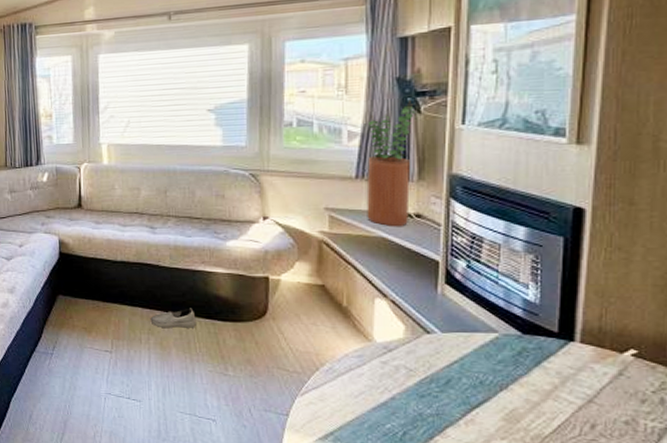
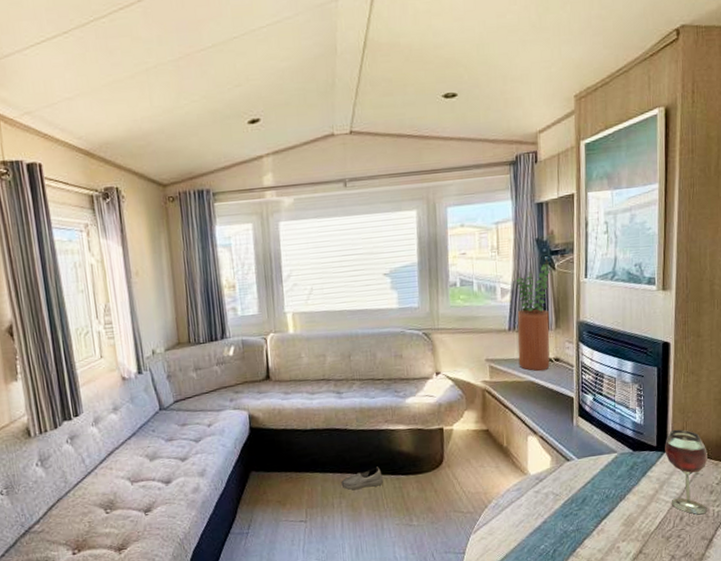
wineglass: none [571,315,639,427] -> present [665,429,708,515]

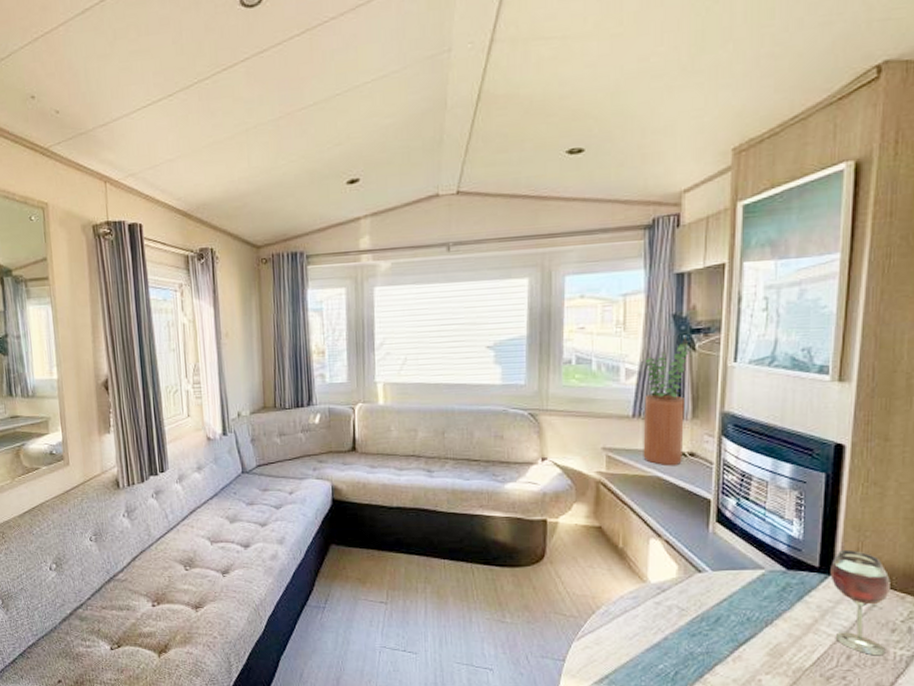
shoe: present [341,466,384,490] -> none [427,554,475,577]

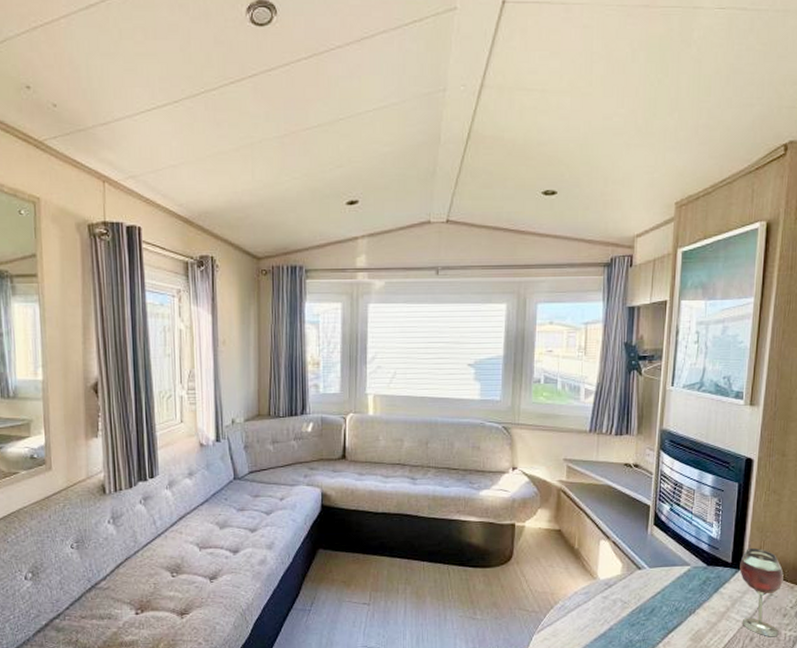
vase: present [643,336,691,466] -> none [597,362,638,476]

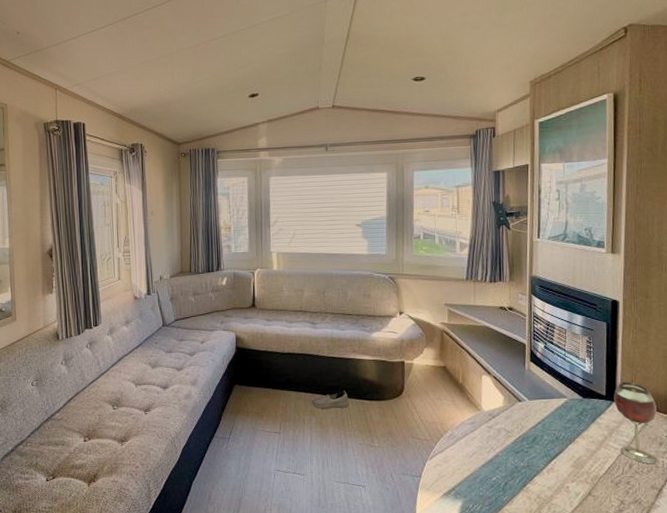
shoe: none [408,556,451,578] -> present [312,390,350,410]

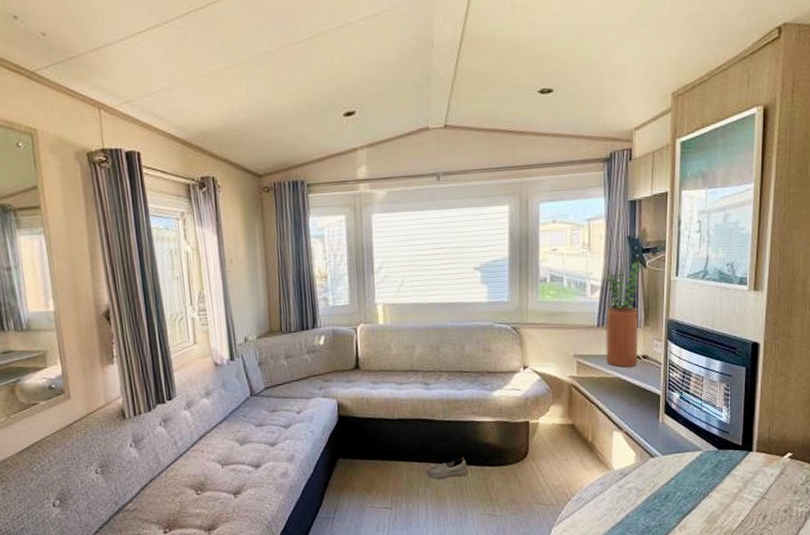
vase: none [474,218,507,318] -> present [606,255,643,368]
wineglass: present [614,381,657,464] -> none [750,429,793,514]

